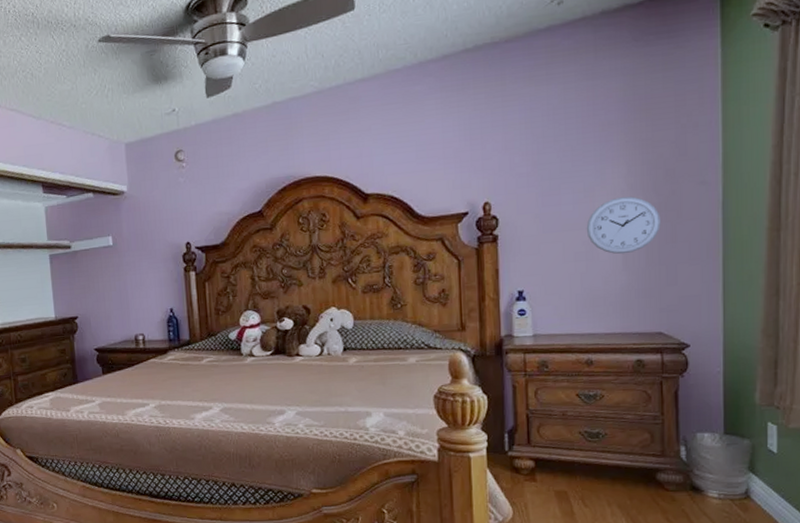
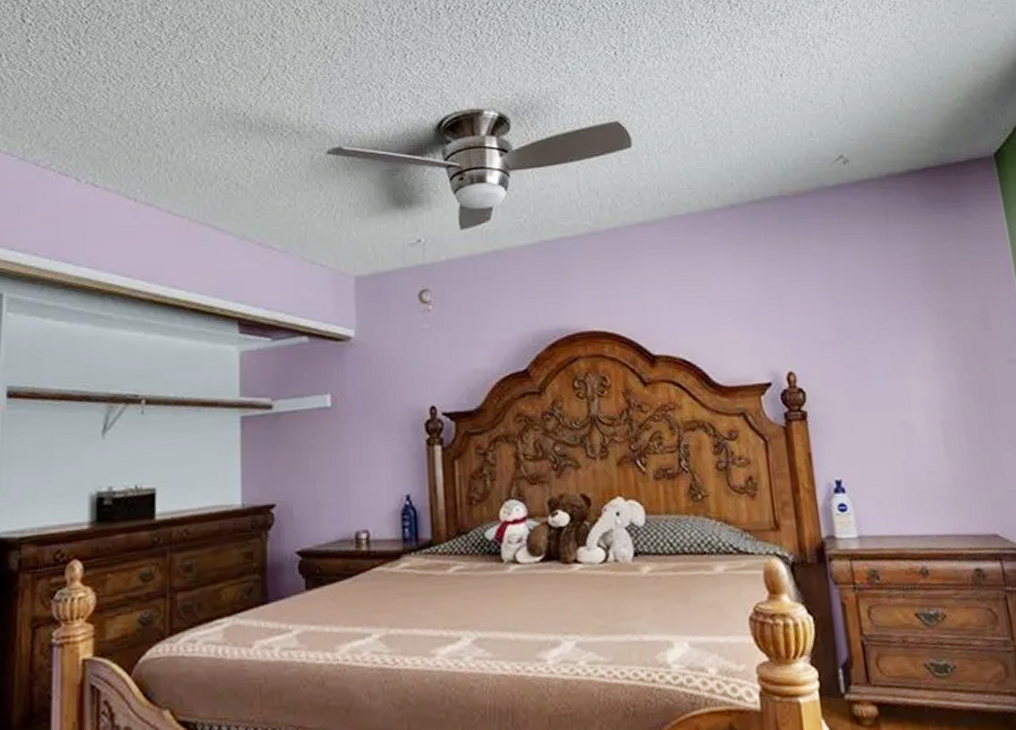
wall clock: present [586,196,661,255] -> none [900,373,978,440]

